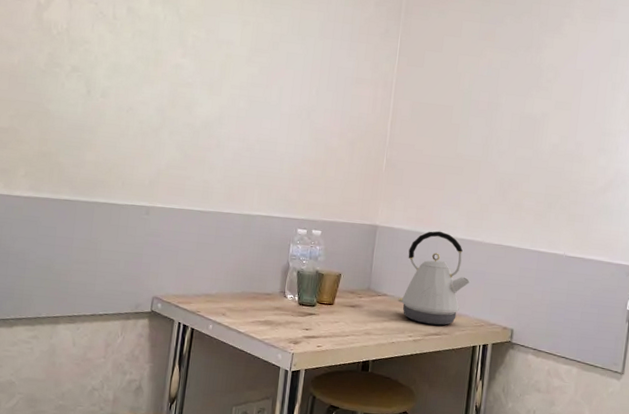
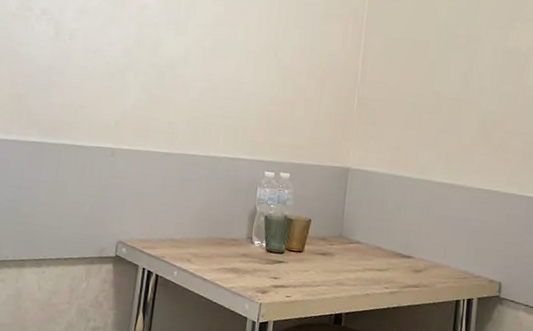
kettle: present [398,231,471,326] -> none [372,174,452,277]

